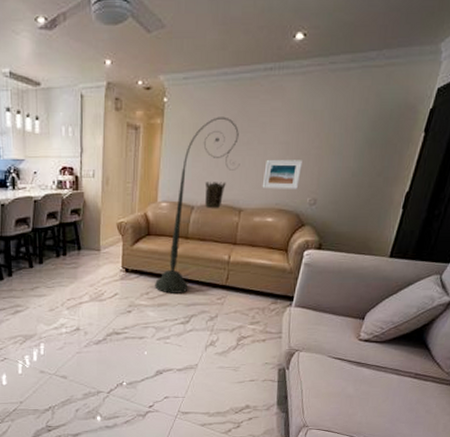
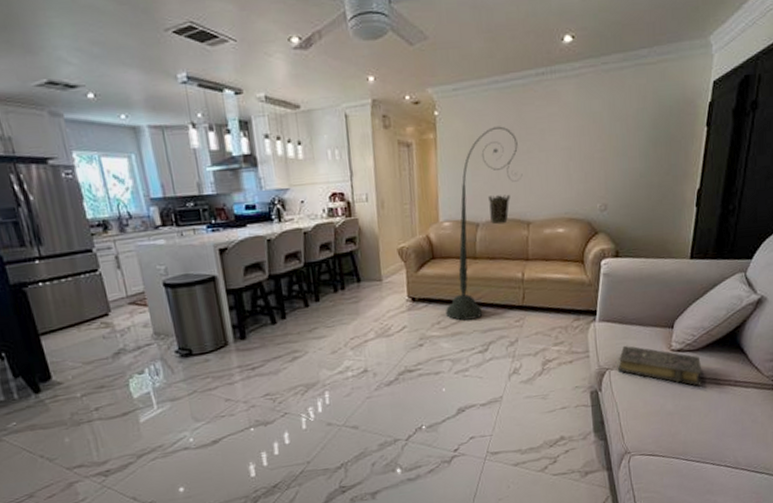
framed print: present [262,160,303,189] -> none [548,165,588,198]
book: none [307,330,386,374] -> present [618,345,702,386]

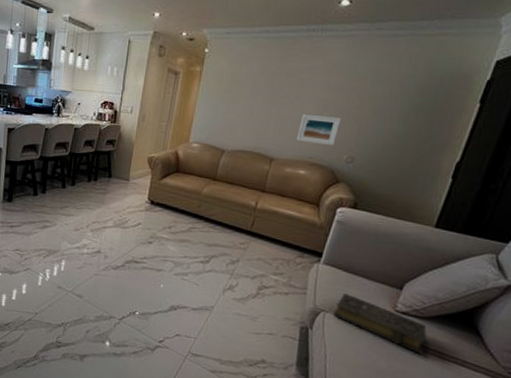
floor lamp: present [446,126,523,321] -> none [178,70,277,233]
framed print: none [548,165,588,198] -> present [296,114,342,145]

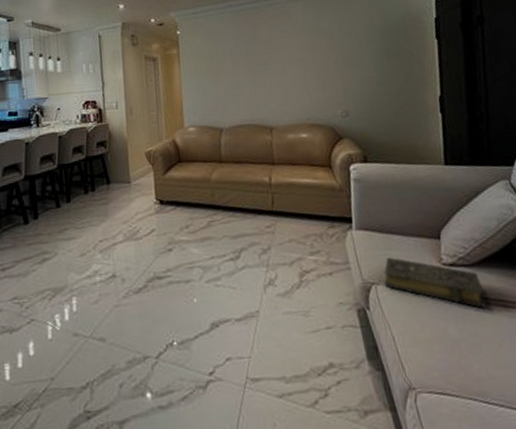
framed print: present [296,114,342,145] -> none [287,74,326,105]

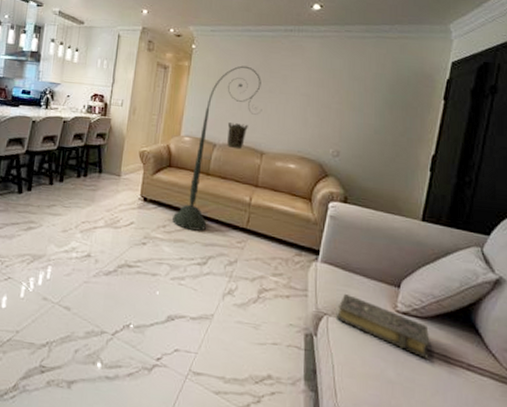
floor lamp: none [194,42,262,225] -> present [172,65,262,231]

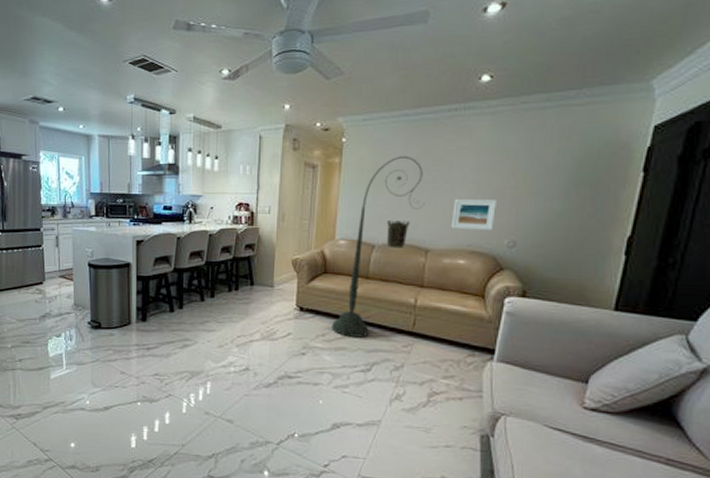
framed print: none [284,109,325,139] -> present [451,199,498,230]
book: present [337,293,429,359] -> none [516,392,621,455]

